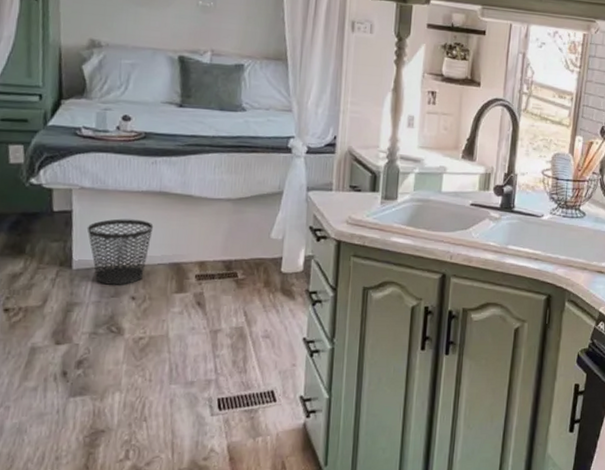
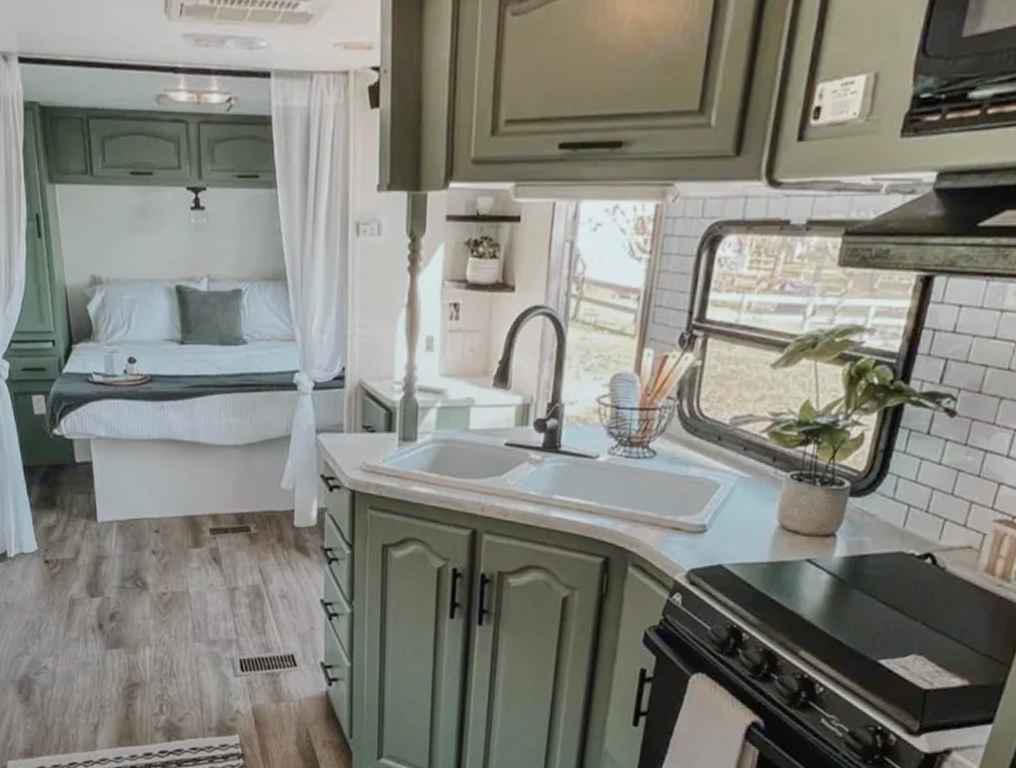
wastebasket: present [87,218,154,285] -> none [106,469,166,539]

